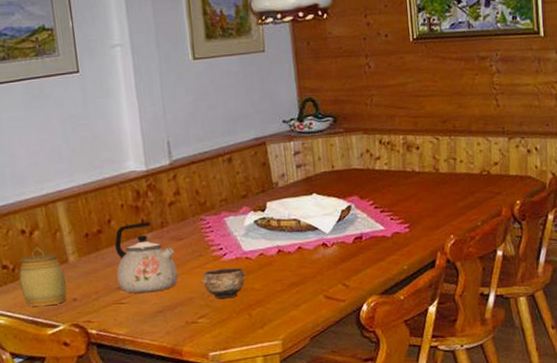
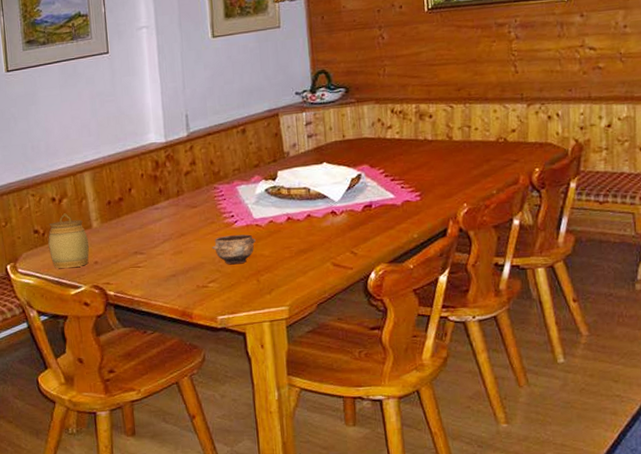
kettle: present [114,222,178,294] -> none [133,190,191,258]

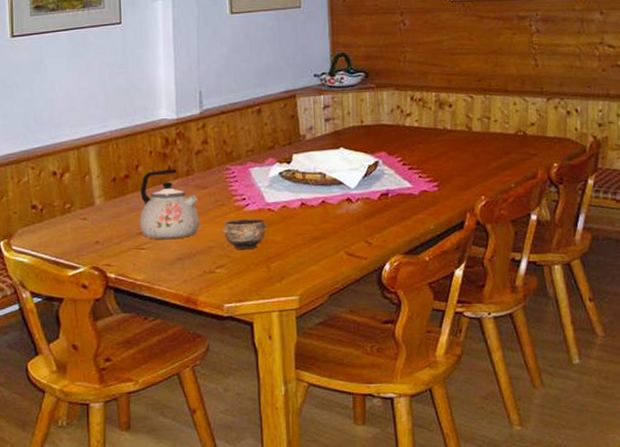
jar: present [48,213,89,269] -> none [46,188,90,248]
kettle: none [133,190,191,258] -> present [140,169,199,240]

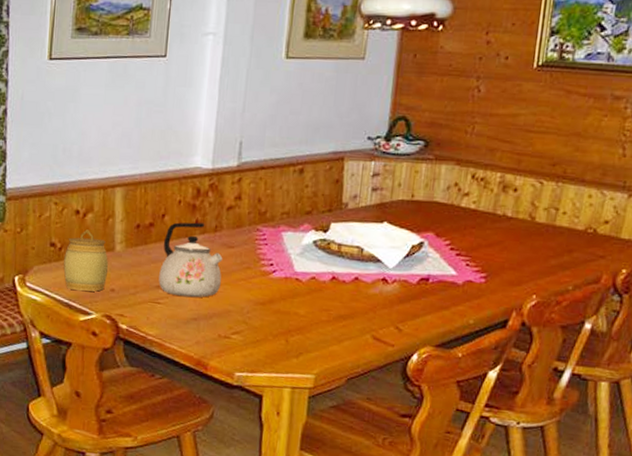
jar: none [46,188,90,248] -> present [63,229,108,292]
ceramic bowl: present [221,219,267,250] -> none [242,285,293,319]

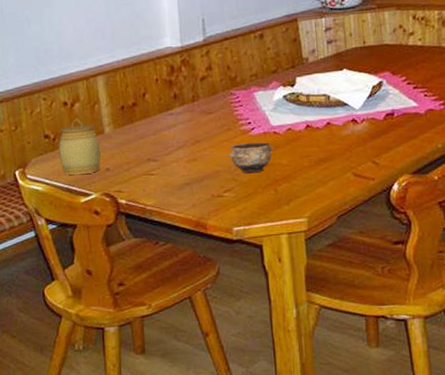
kettle: present [158,222,223,298] -> none [147,95,206,166]
ceramic bowl: none [242,285,293,319] -> present [228,142,273,174]

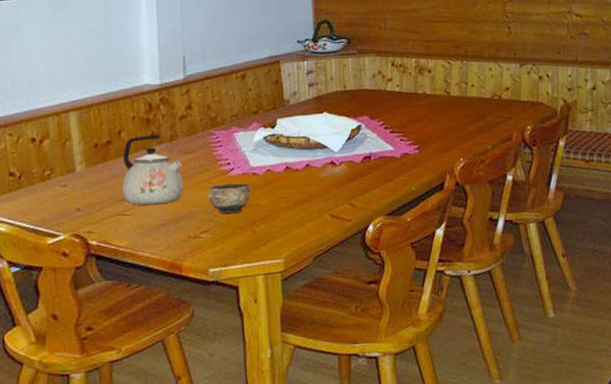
jar: present [59,118,101,176] -> none [25,155,71,216]
kettle: none [147,95,206,166] -> present [122,134,183,206]

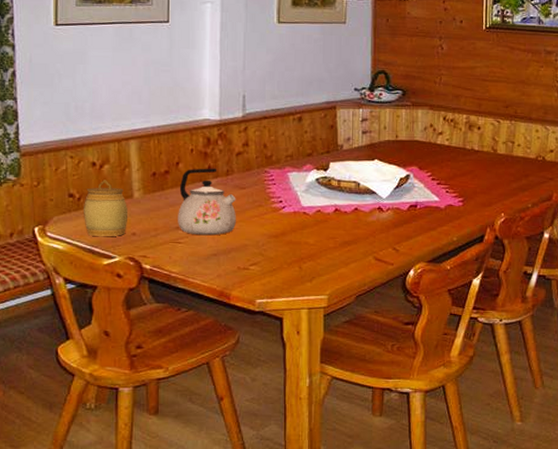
jar: none [25,155,71,216] -> present [84,179,127,237]
ceramic bowl: present [206,183,252,215] -> none [257,220,302,250]

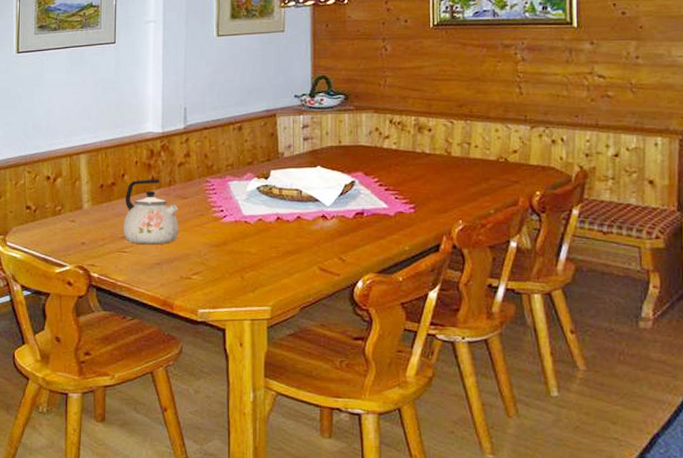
jar: present [84,179,127,237] -> none [39,192,78,247]

